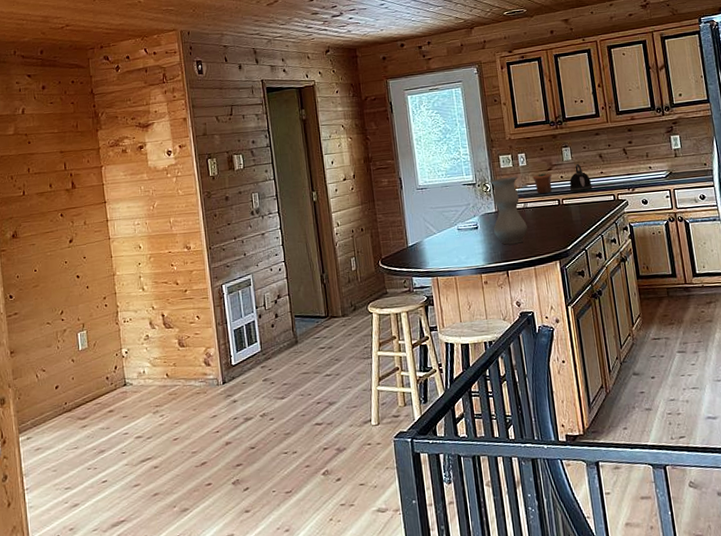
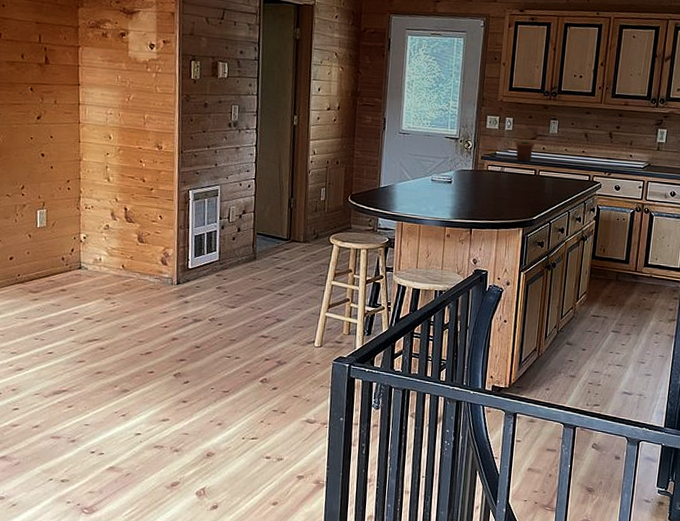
vase: present [489,176,528,245] -> none [466,137,501,205]
kettle: present [569,163,593,192] -> none [548,138,571,167]

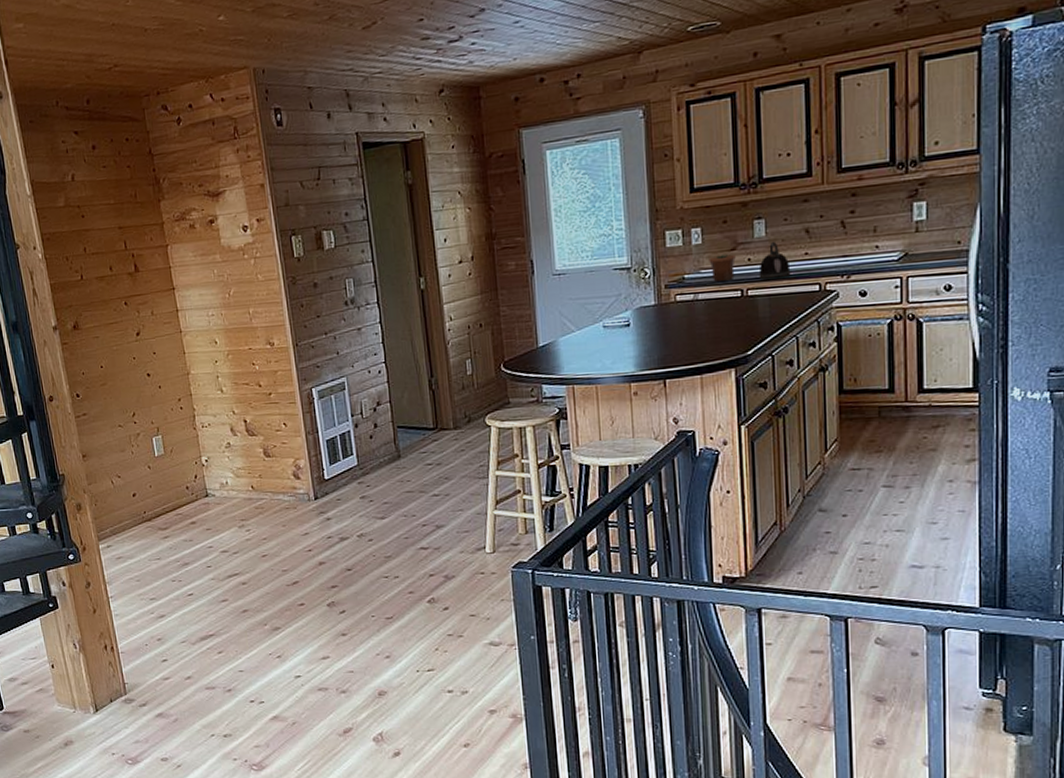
kettle: none [548,138,571,167] -> present [759,241,791,280]

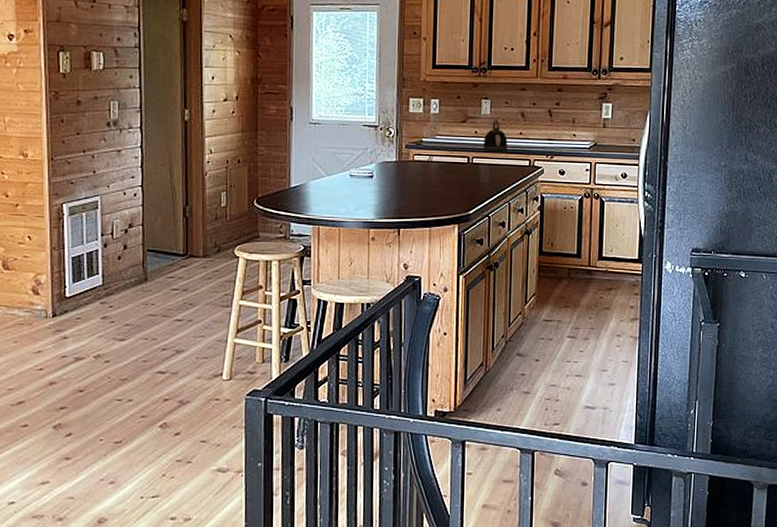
planter: present [709,254,736,282] -> none [443,125,465,148]

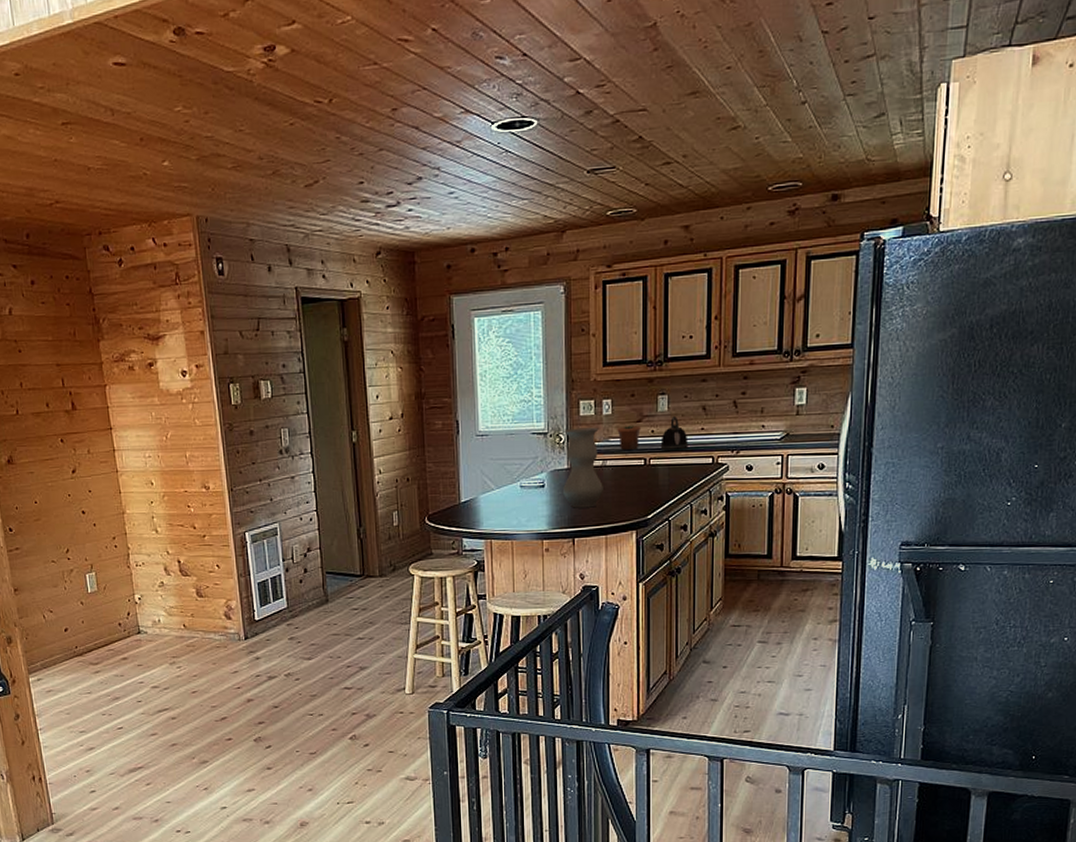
vase: none [391,123,429,200] -> present [563,427,603,508]
planter: none [443,125,465,148] -> present [617,425,641,450]

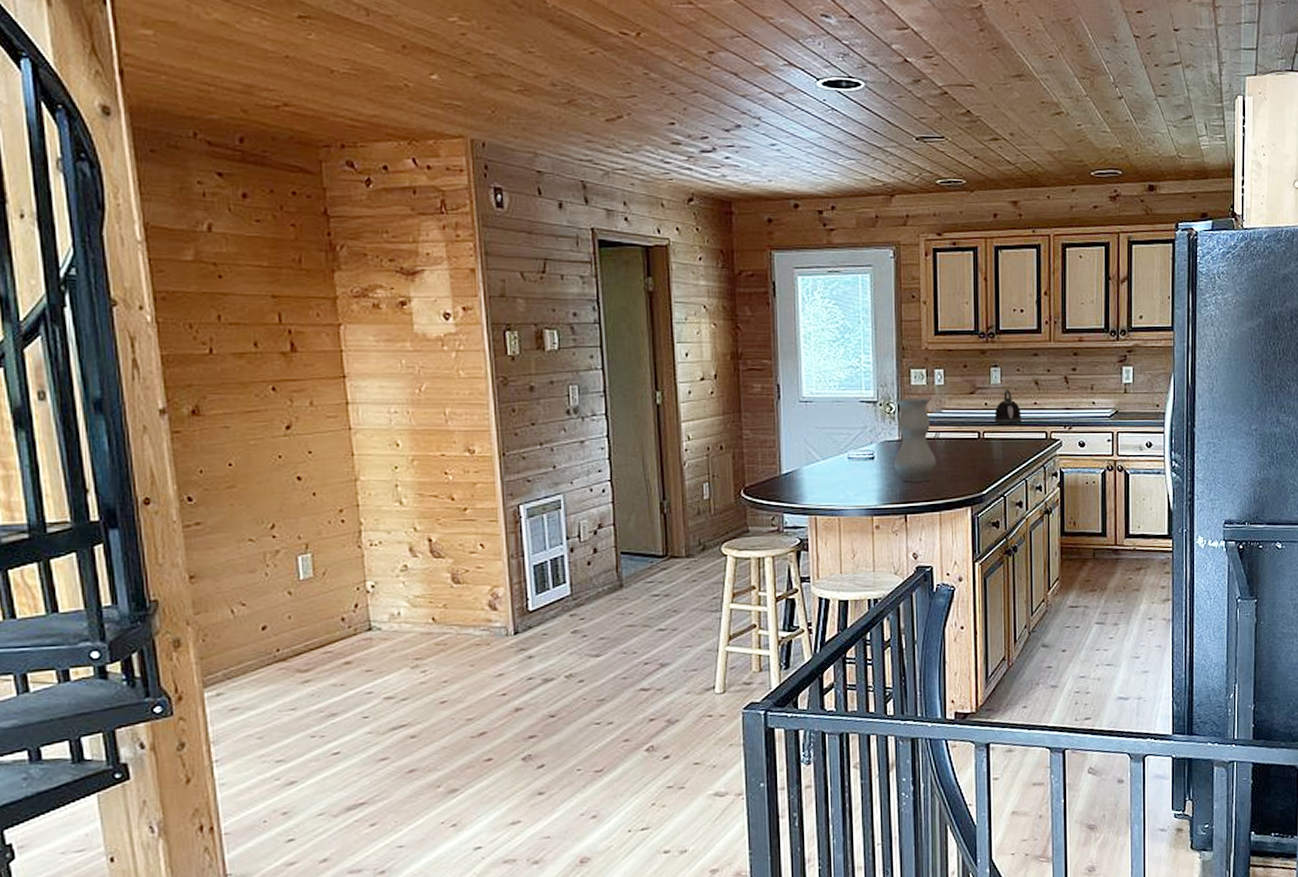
planter: present [617,425,641,450] -> none [950,397,974,422]

